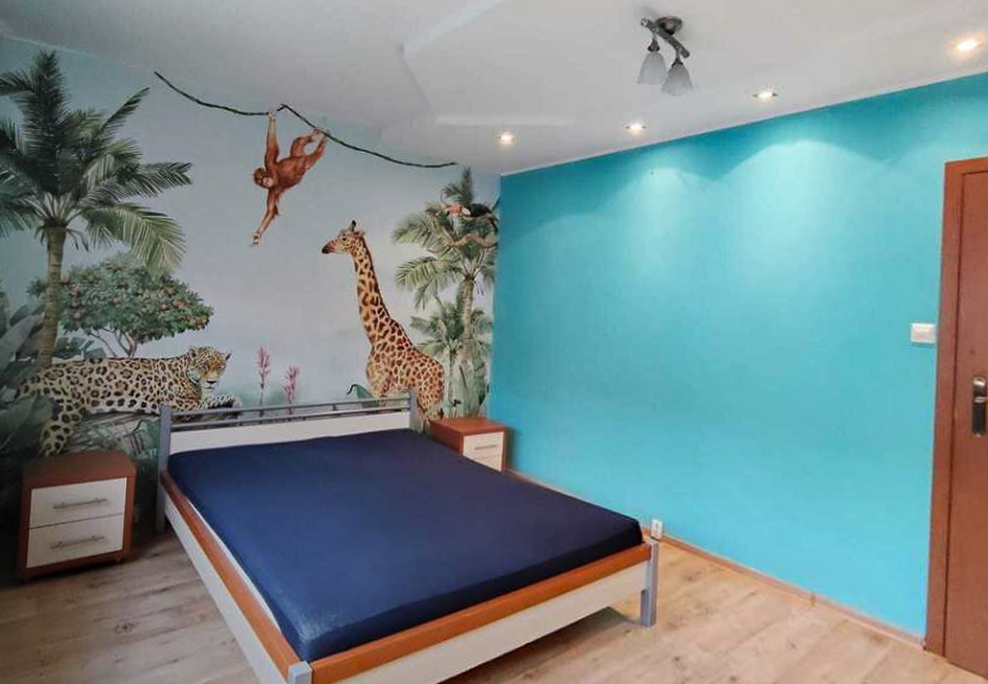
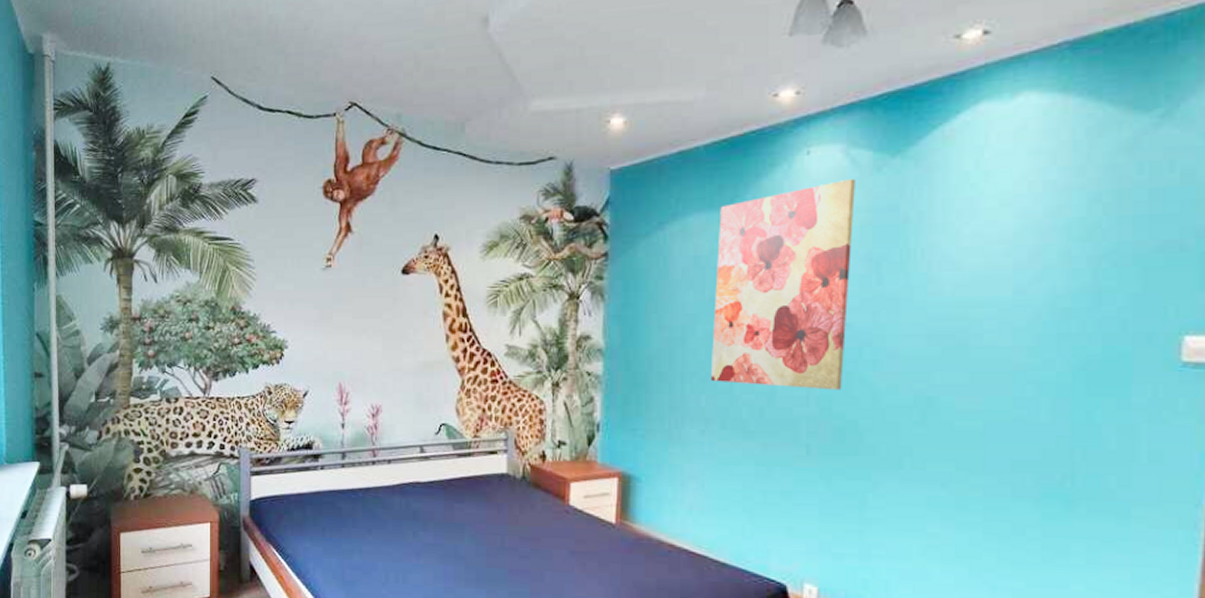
wall art: none [578,195,686,360] -> present [710,178,855,390]

